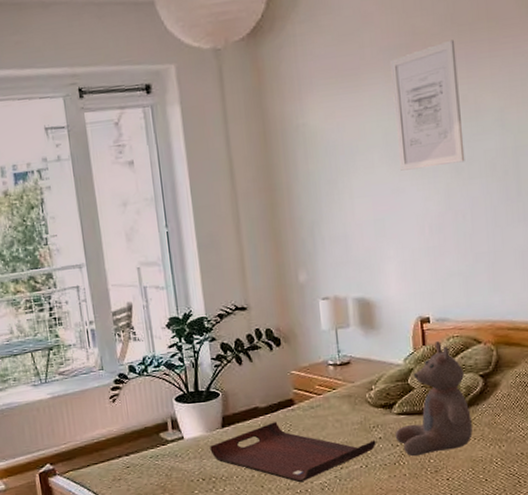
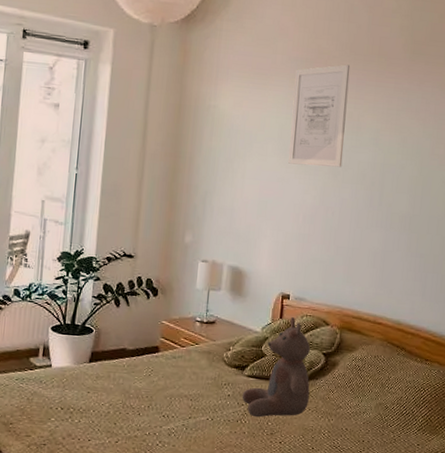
serving tray: present [210,422,376,483] -> none [74,365,225,426]

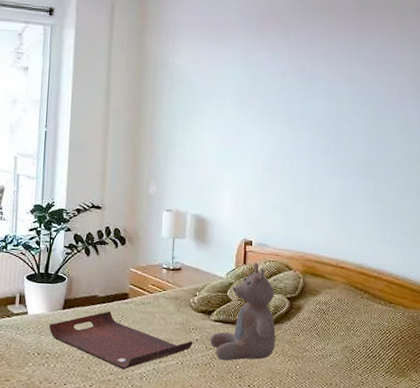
serving tray: none [74,365,225,426] -> present [49,311,193,370]
wall art: present [288,64,351,168] -> none [245,19,301,117]

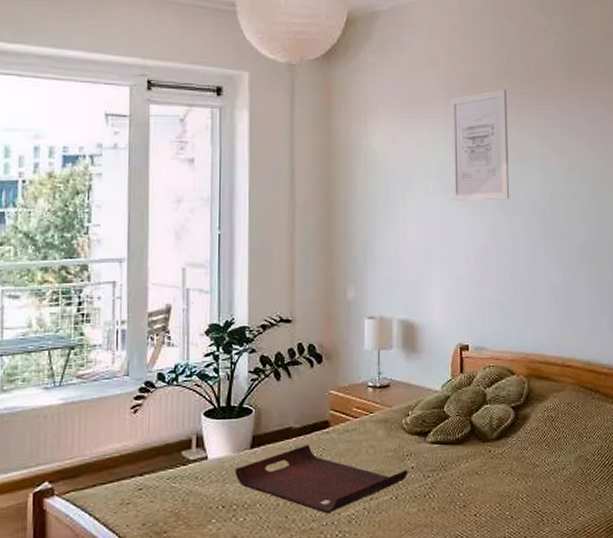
bear: present [209,263,276,361] -> none [427,370,502,489]
wall art: none [245,19,301,117] -> present [450,89,510,201]

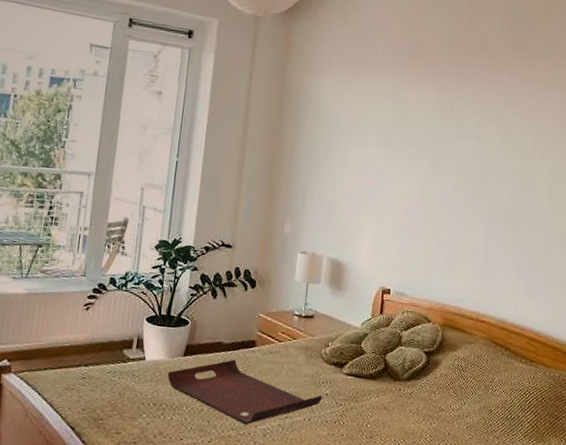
wall art: present [450,89,510,201] -> none [389,57,451,160]

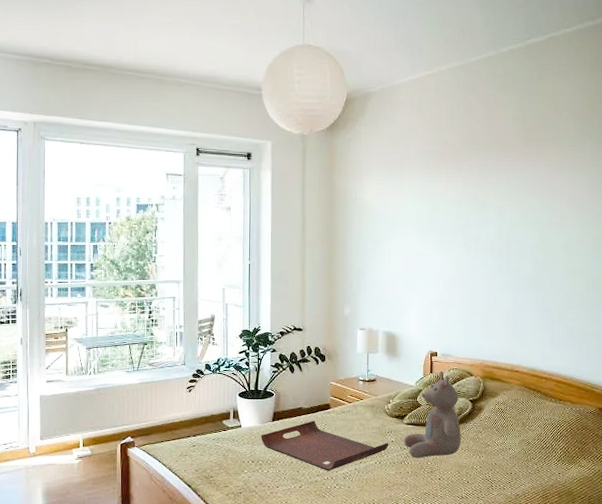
bear: none [340,313,411,419] -> present [403,371,461,459]

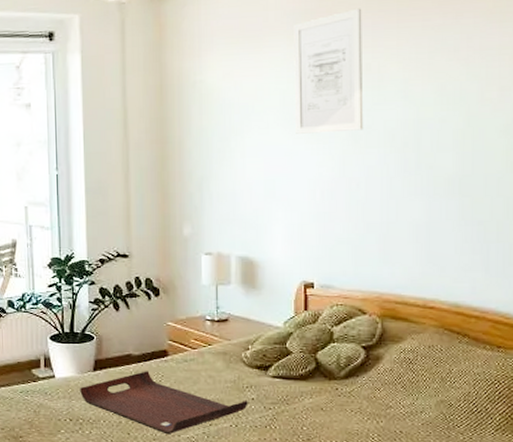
bear: present [403,371,461,459] -> none [268,308,350,422]
wall art: none [426,153,473,242] -> present [294,8,364,134]

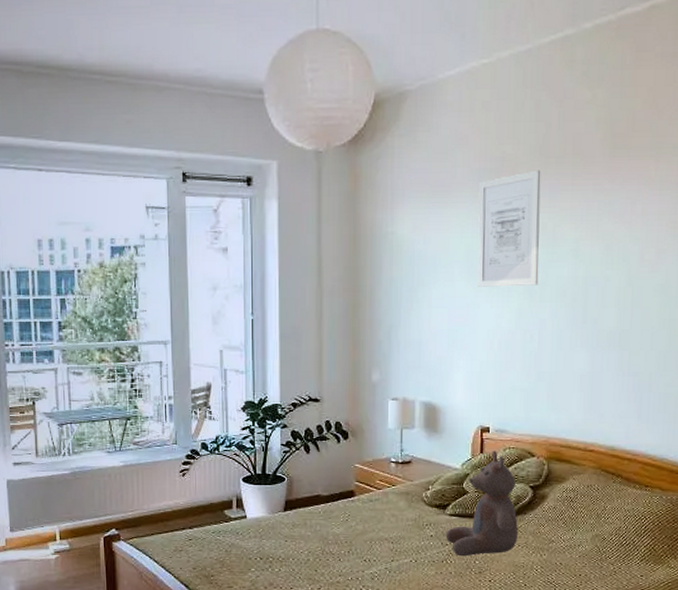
serving tray: present [80,371,248,435] -> none [270,510,427,571]
bear: none [268,308,350,422] -> present [445,451,518,557]

